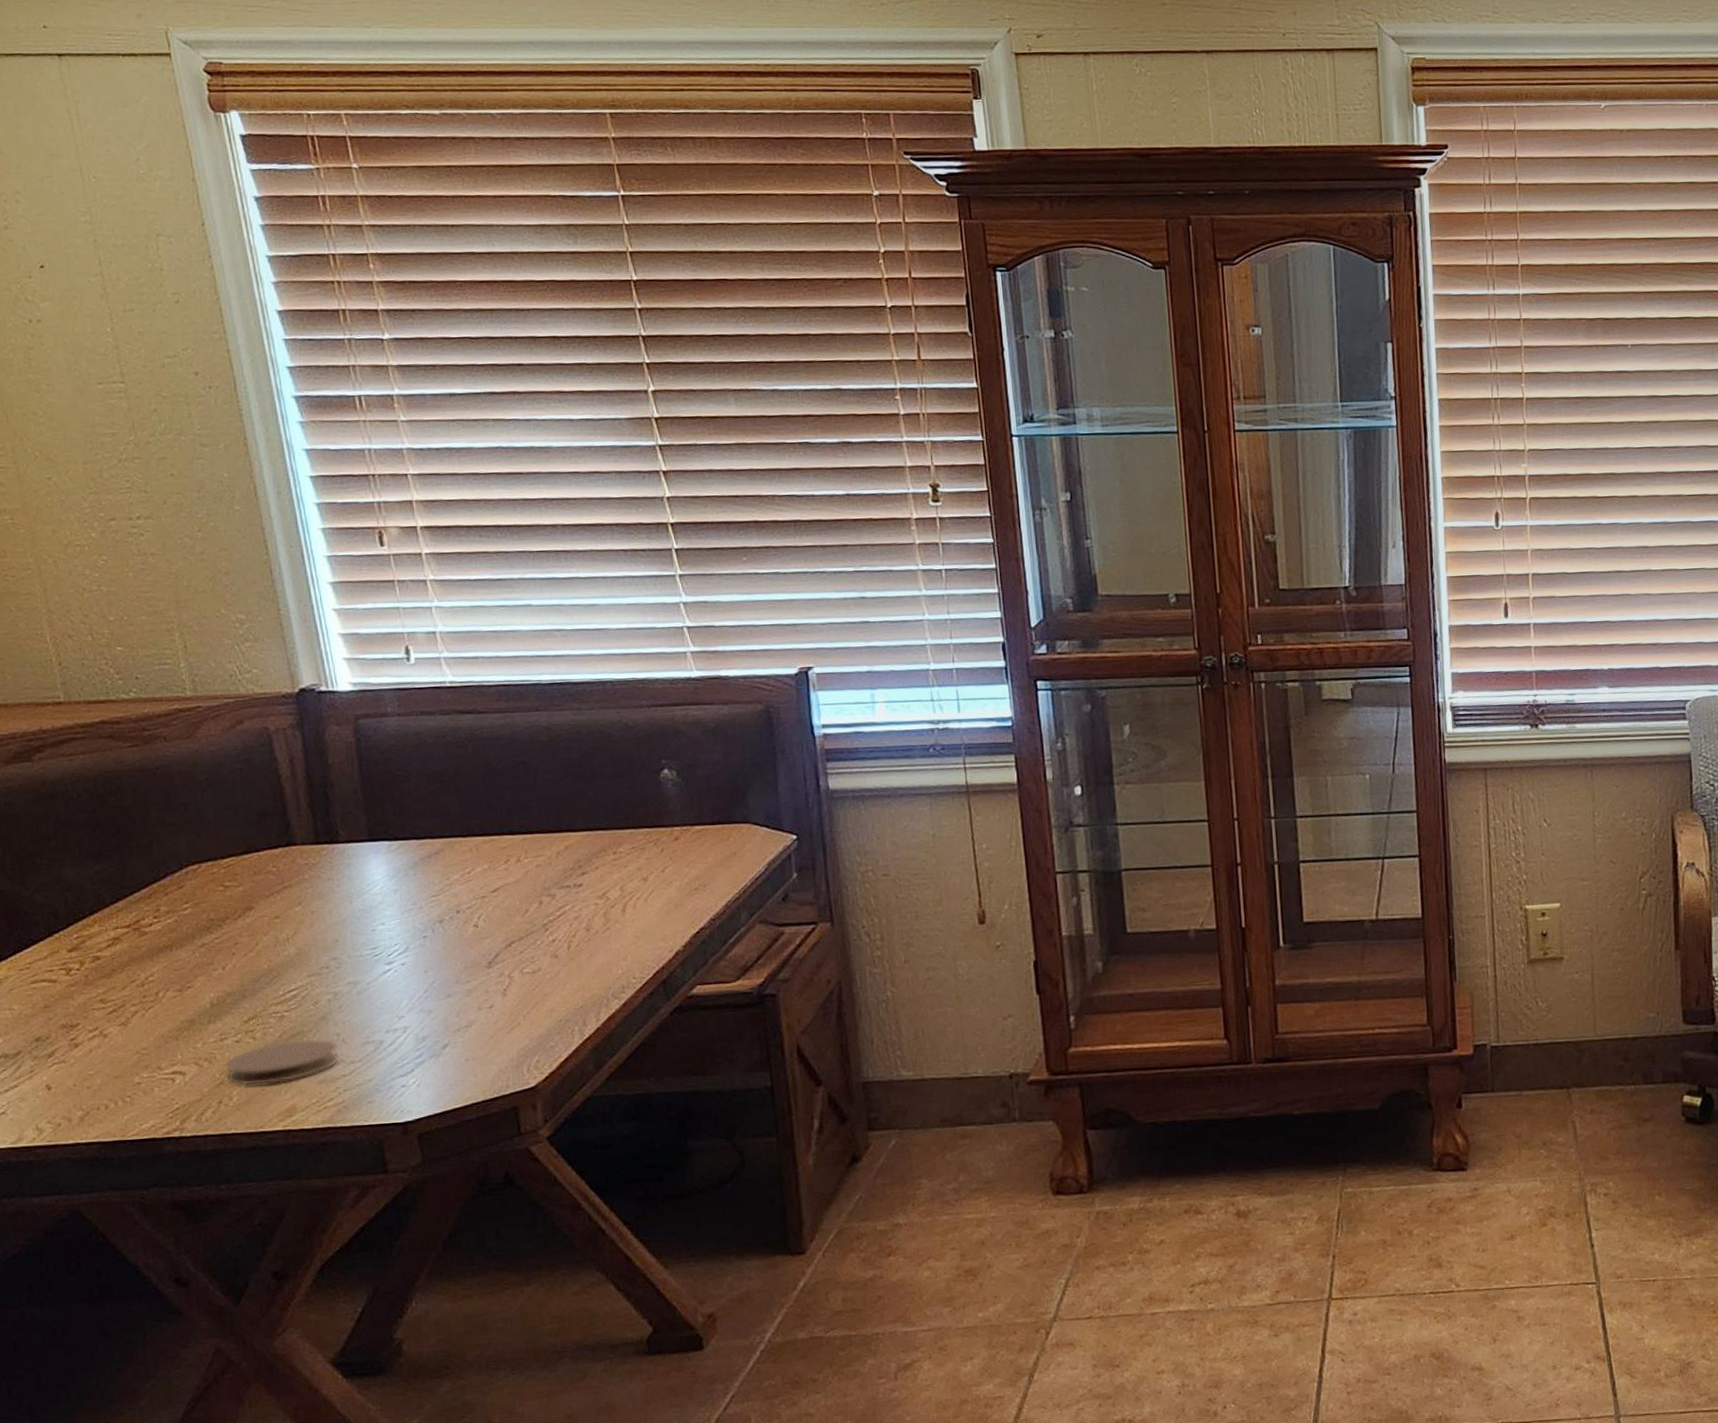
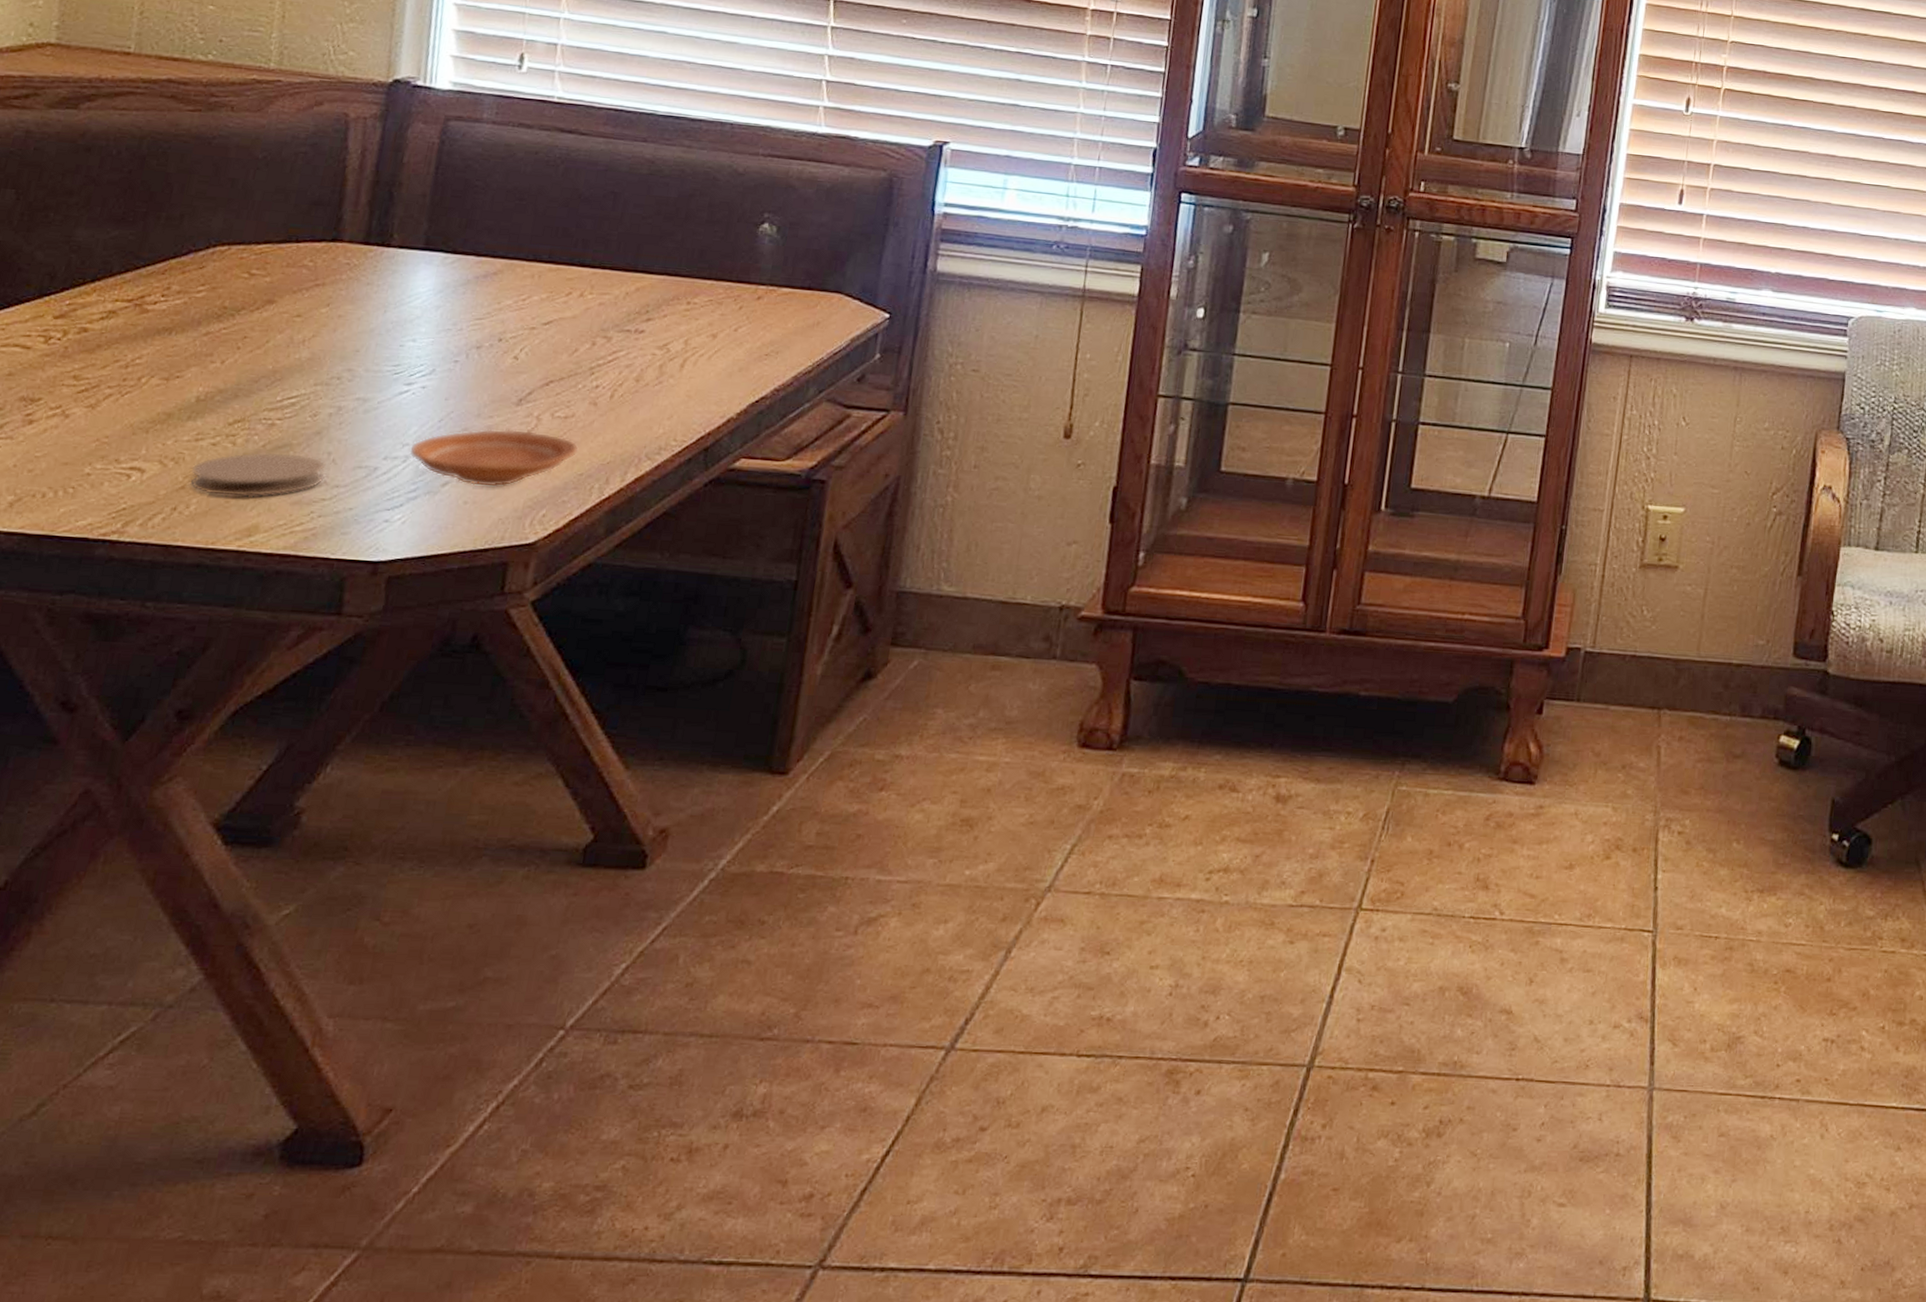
plate: none [405,988,553,1045] -> present [408,429,579,488]

